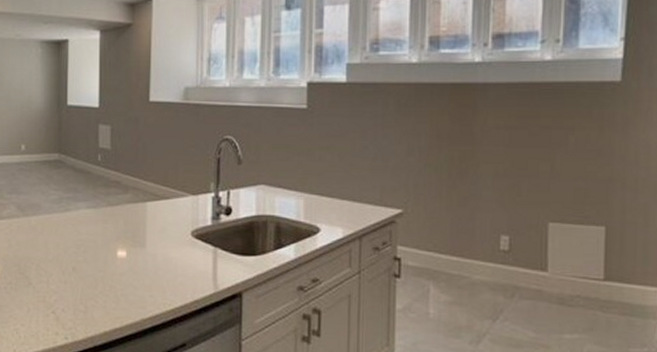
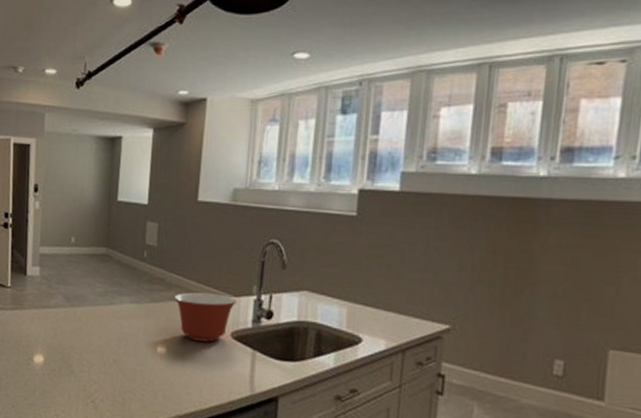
mixing bowl: none [131,193,196,242] -> present [174,292,238,342]

